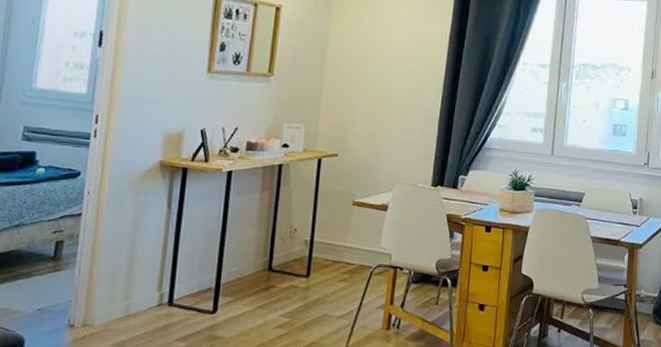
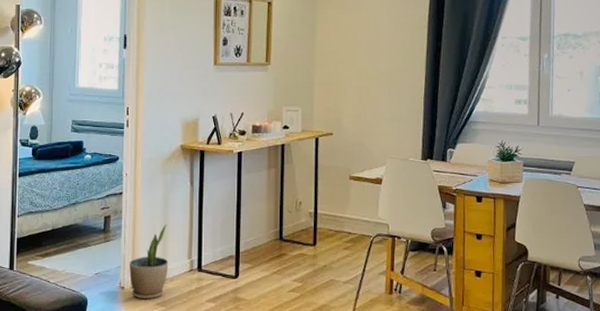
potted plant: none [81,252,136,340] -> present [129,225,169,300]

